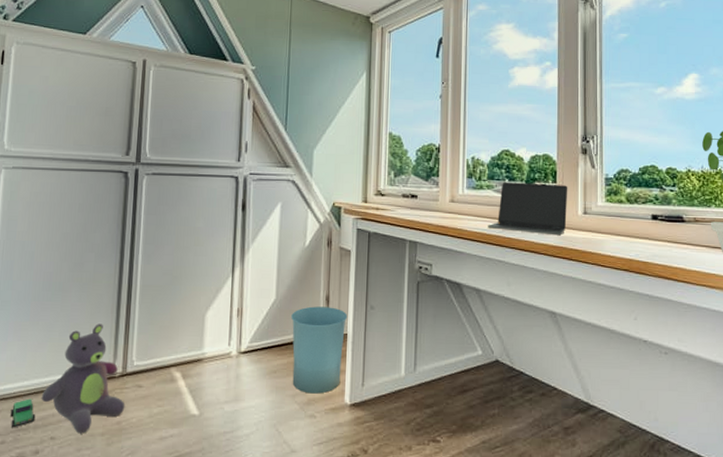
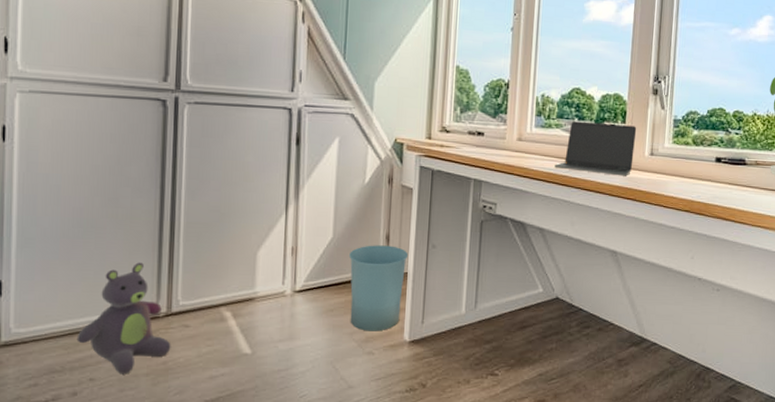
toy car: present [10,398,36,428] -> none [42,340,72,370]

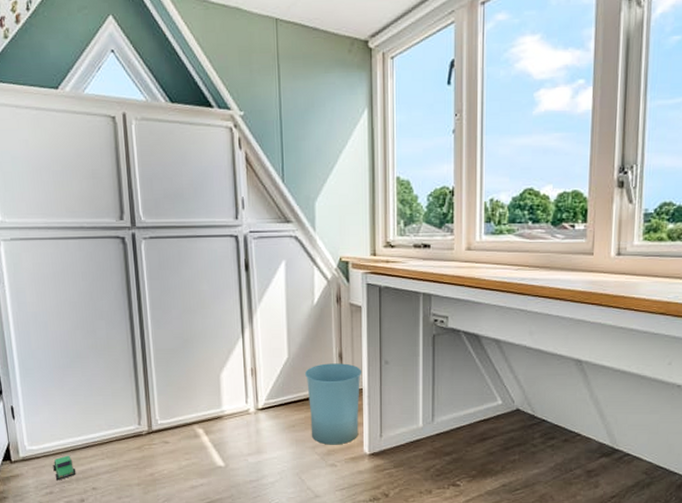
toy car: none [42,340,72,370] -> present [53,455,76,481]
stuffed bear: present [76,262,171,375] -> none [77,387,156,484]
laptop: present [554,121,637,176] -> none [508,224,600,280]

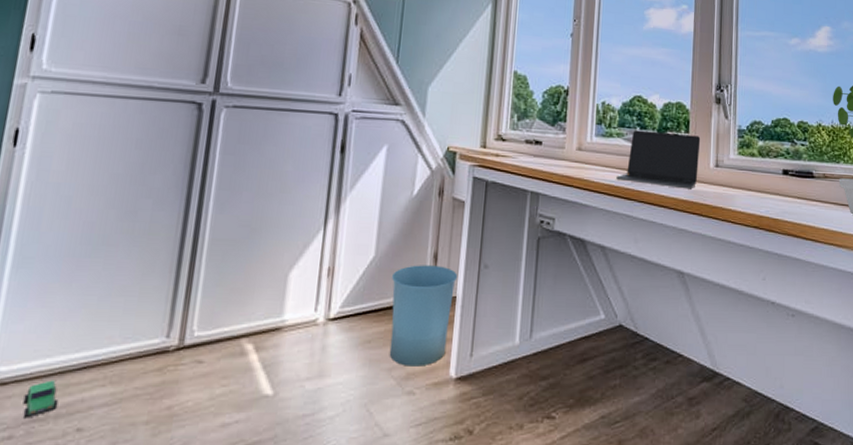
laptop: none [508,224,600,280] -> present [616,130,701,189]

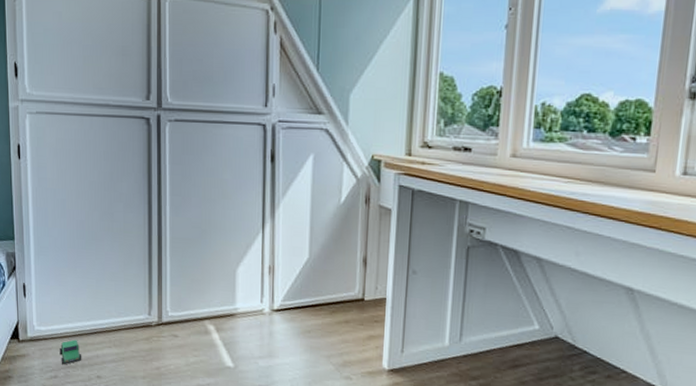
waste bin: present [389,265,458,367] -> none [326,267,387,357]
laptop: present [616,130,701,189] -> none [556,133,666,200]

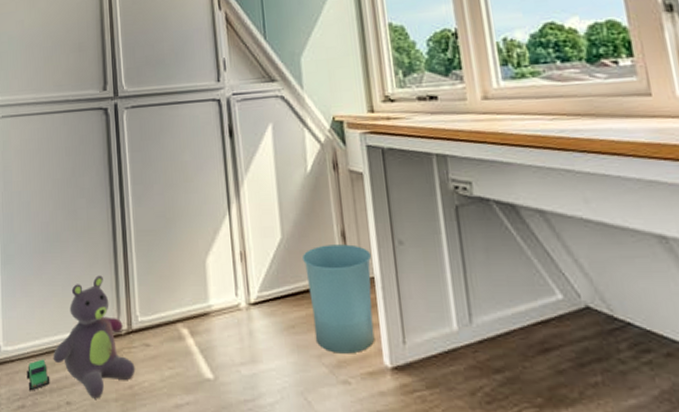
stuffed bear: none [85,273,163,376] -> present [53,275,135,399]
waste bin: none [326,267,387,357] -> present [303,244,375,354]

